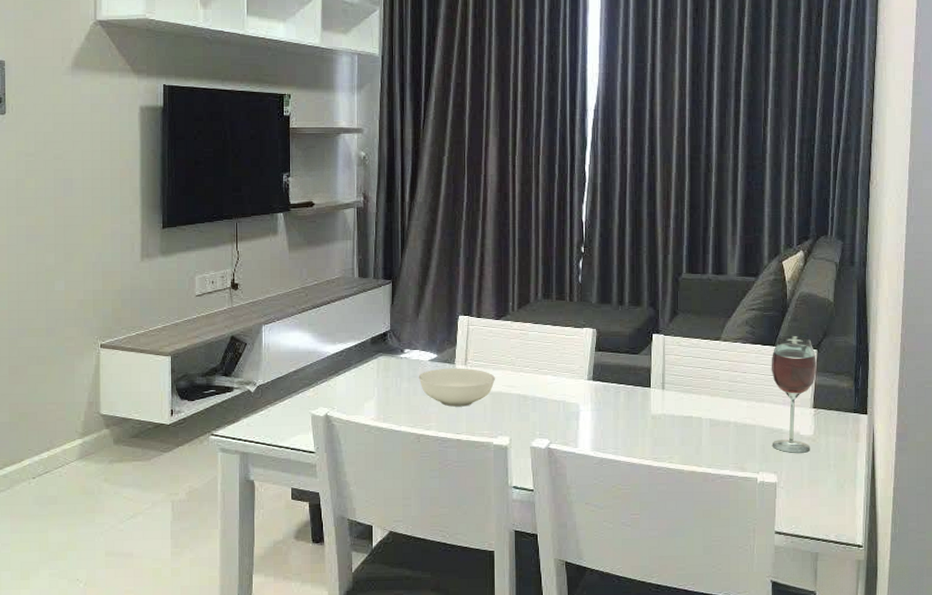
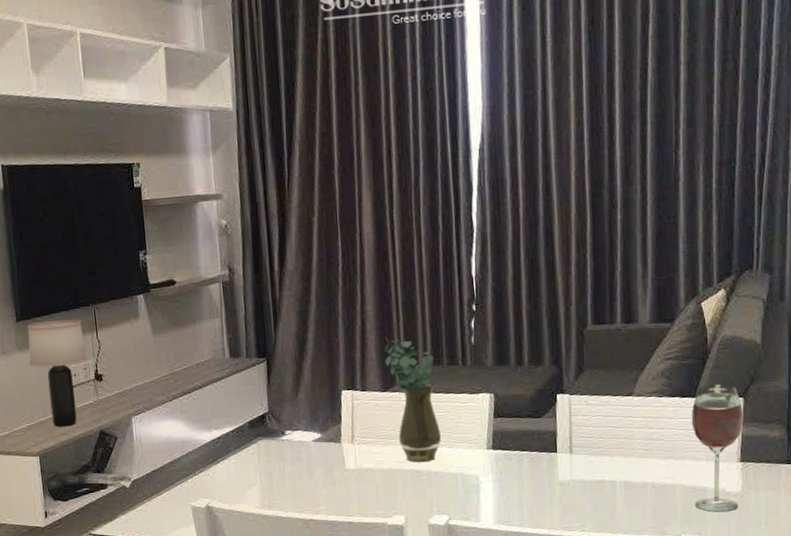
table lamp: none [170,230,226,330] -> present [27,319,88,427]
bowl: present [418,368,495,407] -> none [302,446,386,488]
vase: none [500,269,547,387] -> present [384,337,442,462]

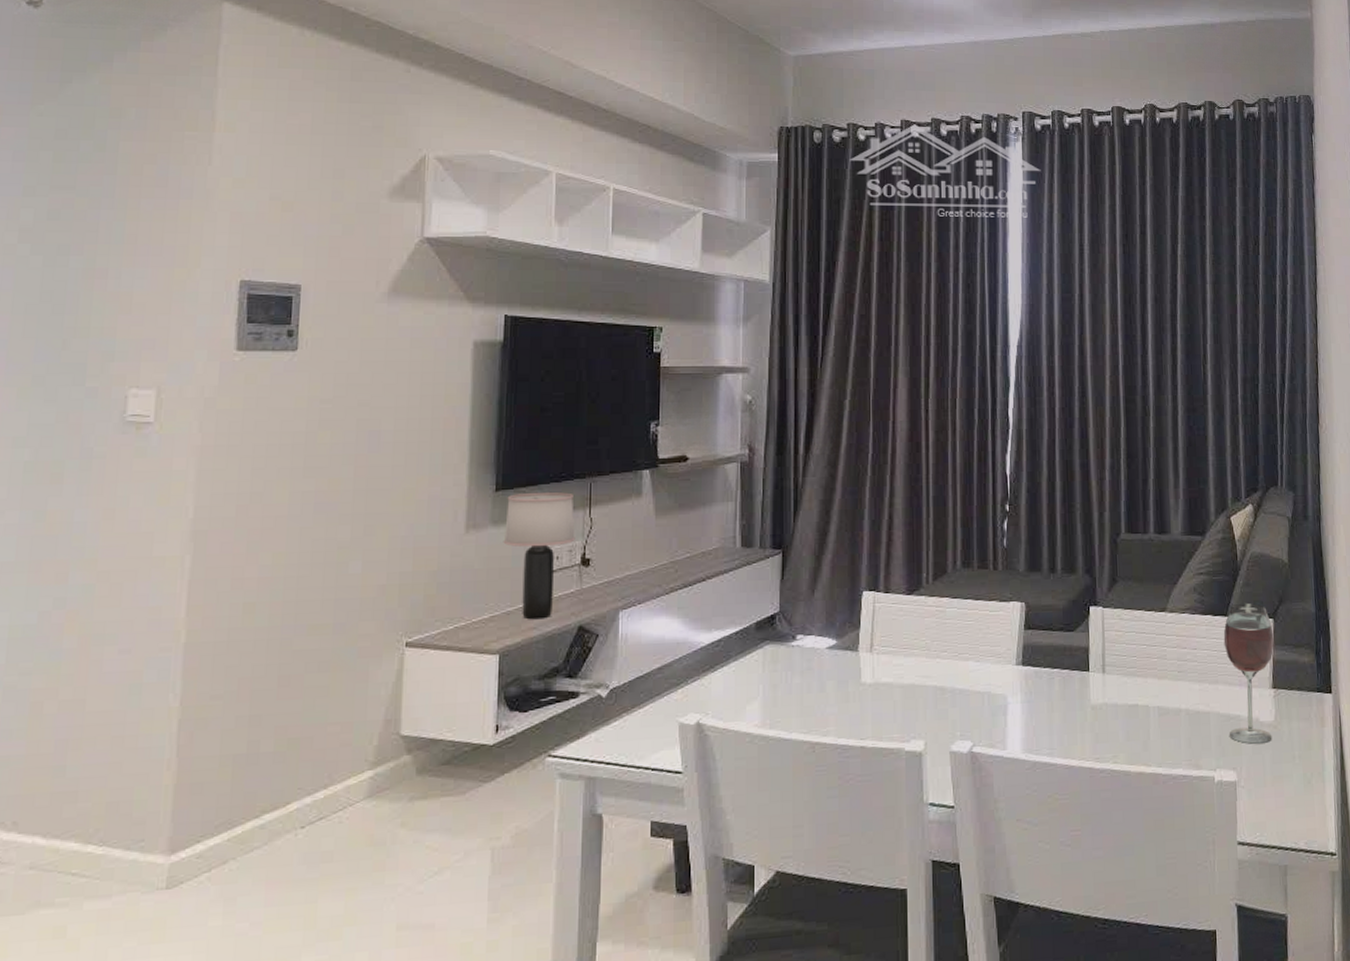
vase: present [384,337,442,462] -> none [911,534,969,677]

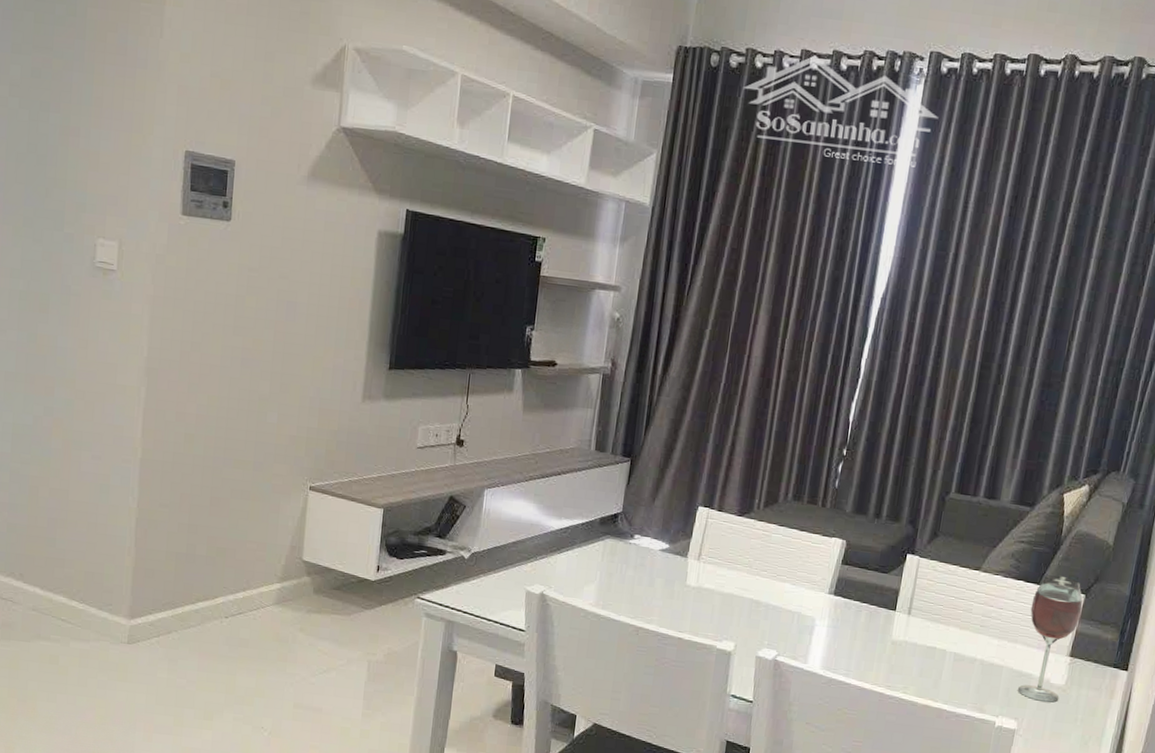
table lamp: present [503,492,575,620] -> none [392,374,454,485]

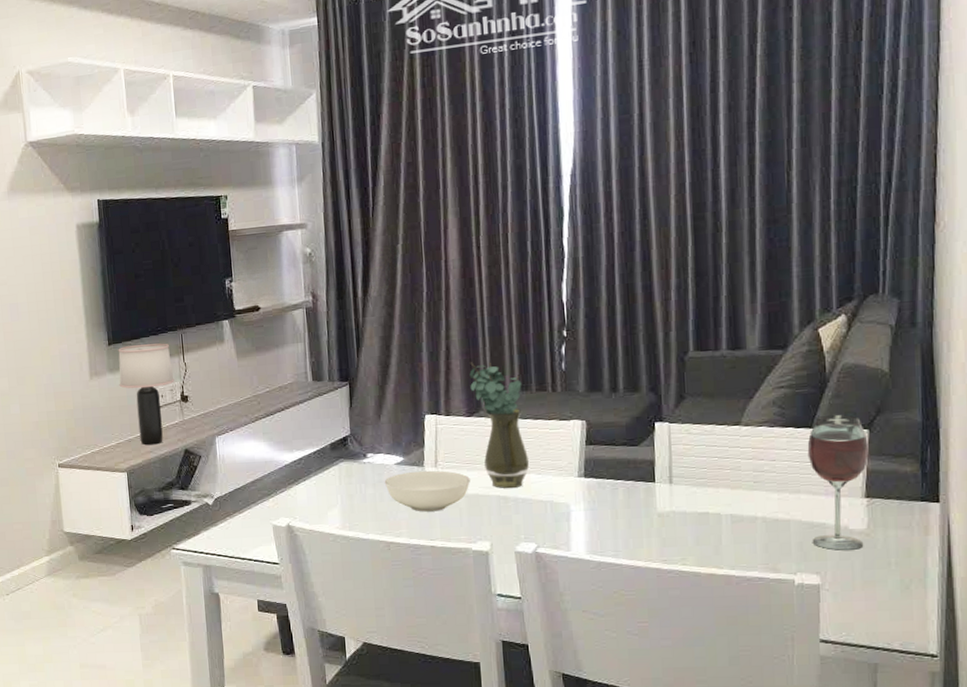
table lamp: none [392,374,454,485] -> present [118,343,175,445]
bowl: none [645,560,729,605] -> present [384,470,470,512]
vase: none [744,462,796,594] -> present [469,362,530,488]

